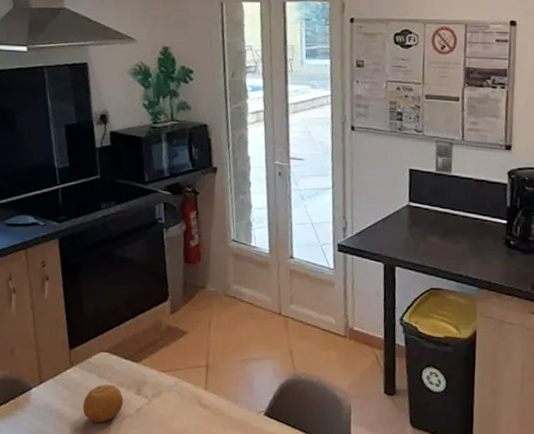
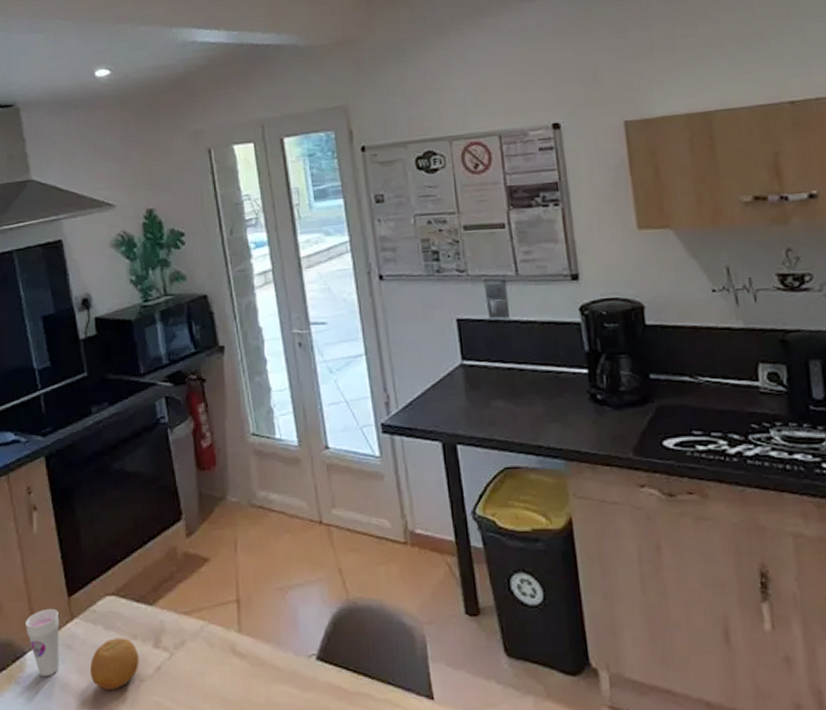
cup: none [32,356,61,408] -> present [25,608,60,677]

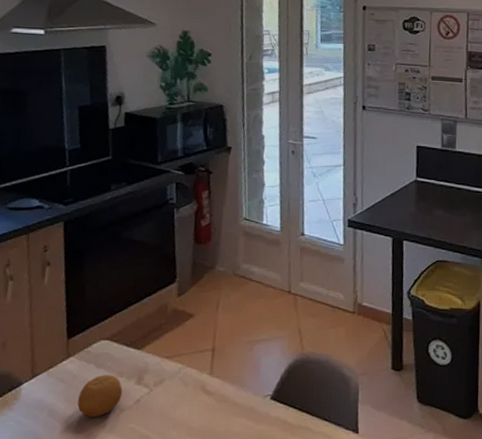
cup: present [25,608,60,677] -> none [25,347,57,405]

